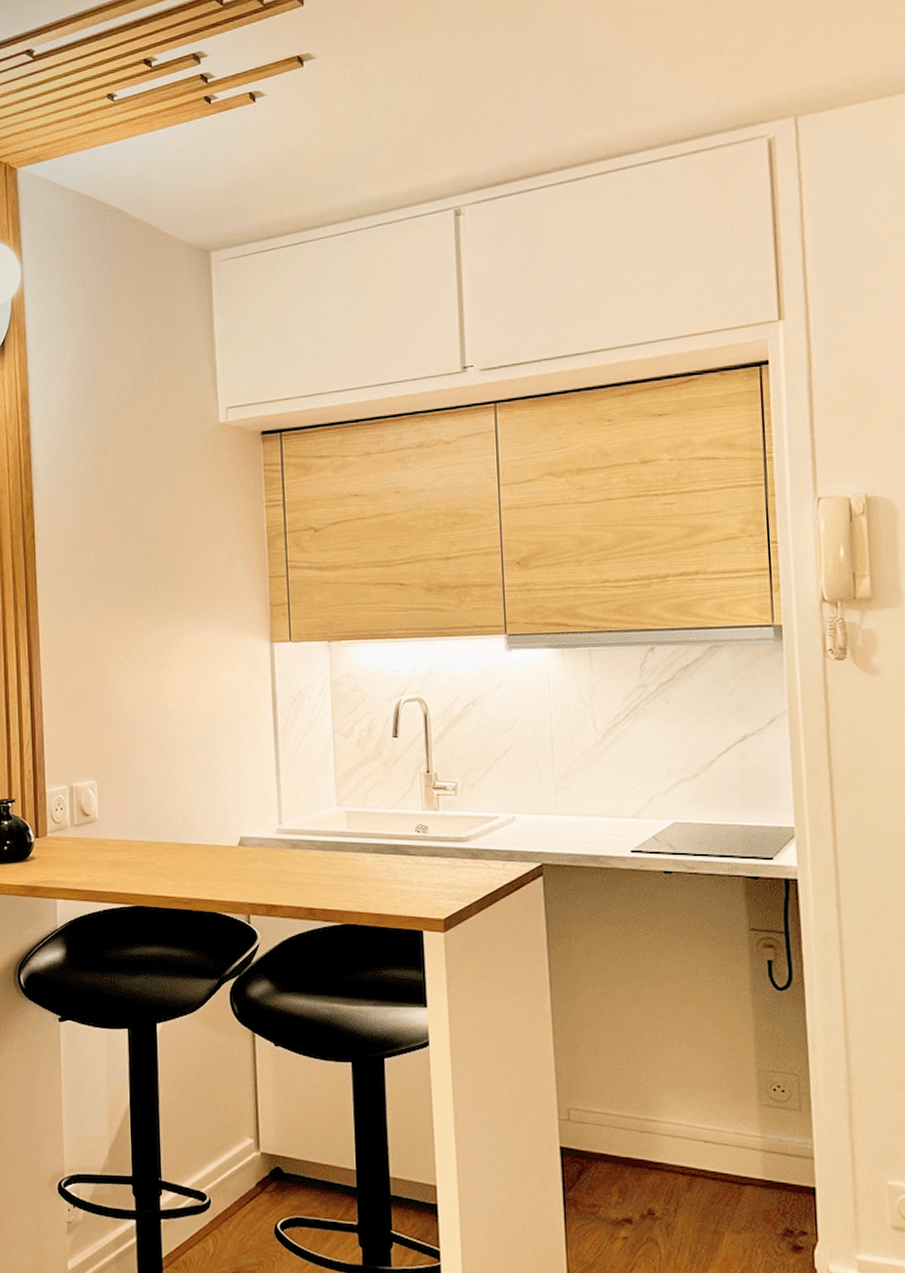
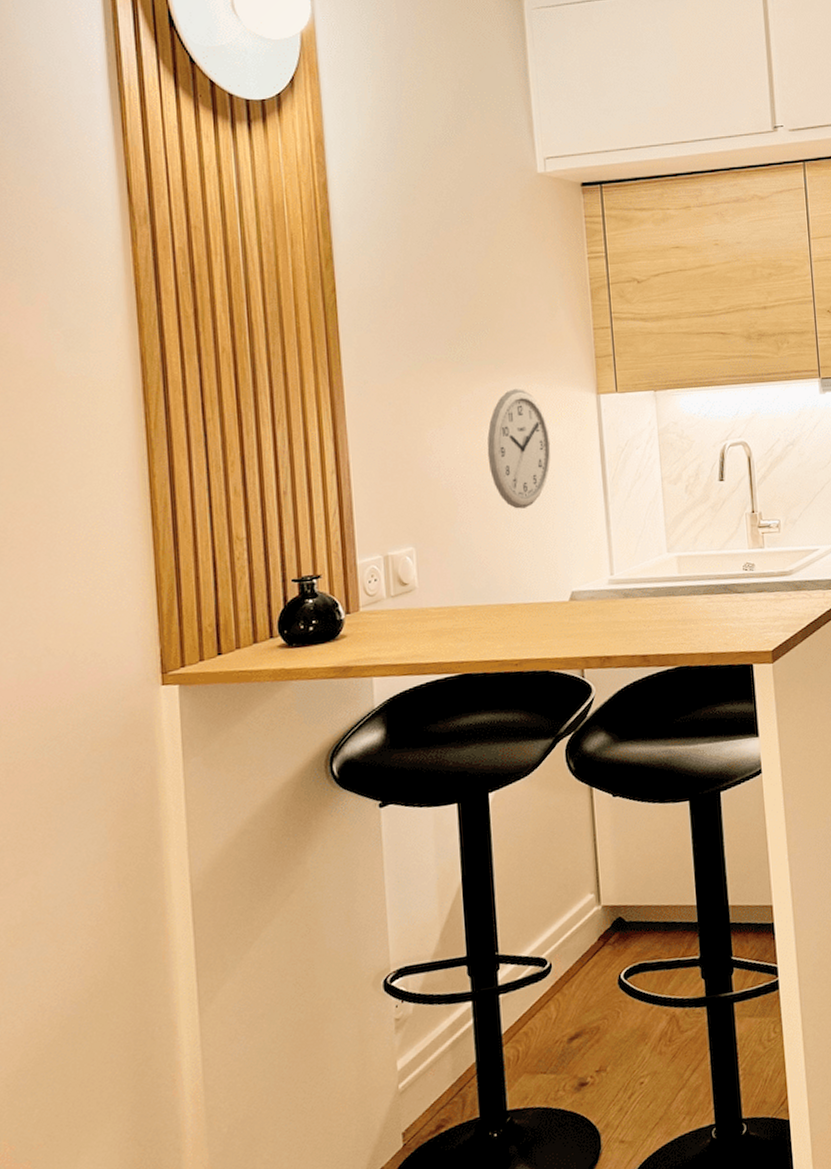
wall clock: none [164,634,225,752] -> present [487,389,551,509]

